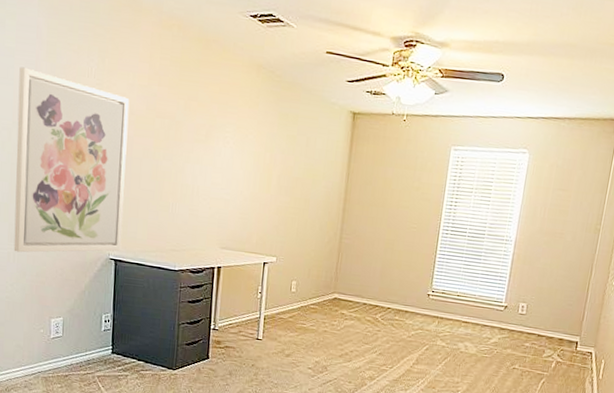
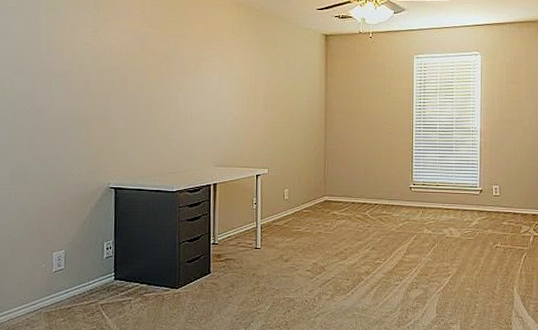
wall art: present [13,67,130,253] -> none [15,23,124,191]

